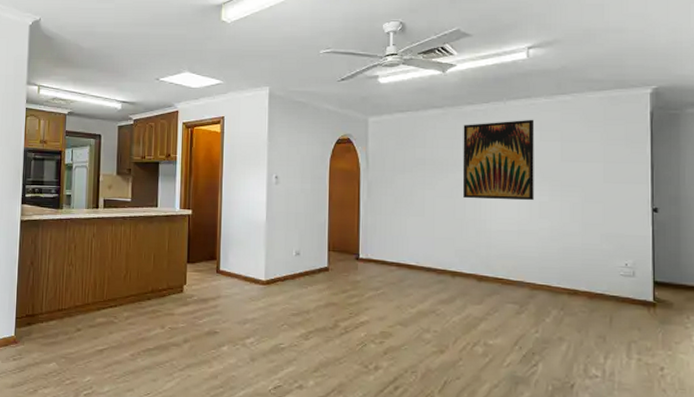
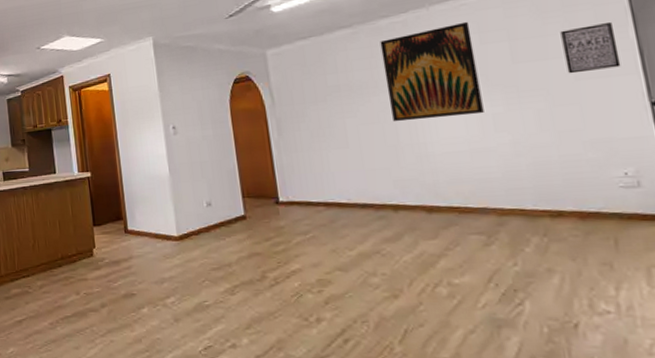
wall art: none [599,138,637,177] -> present [560,23,622,74]

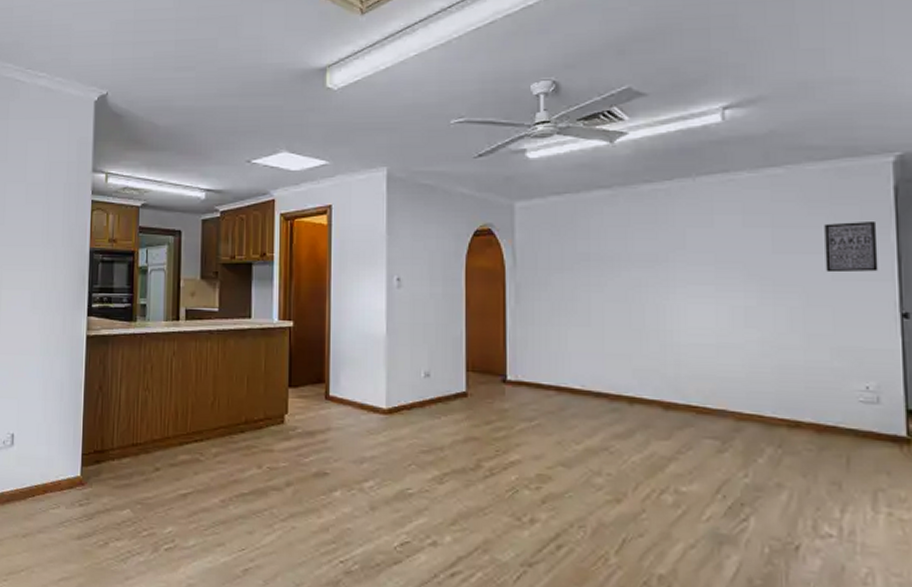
wall art: present [380,21,484,122] -> none [639,199,737,305]

